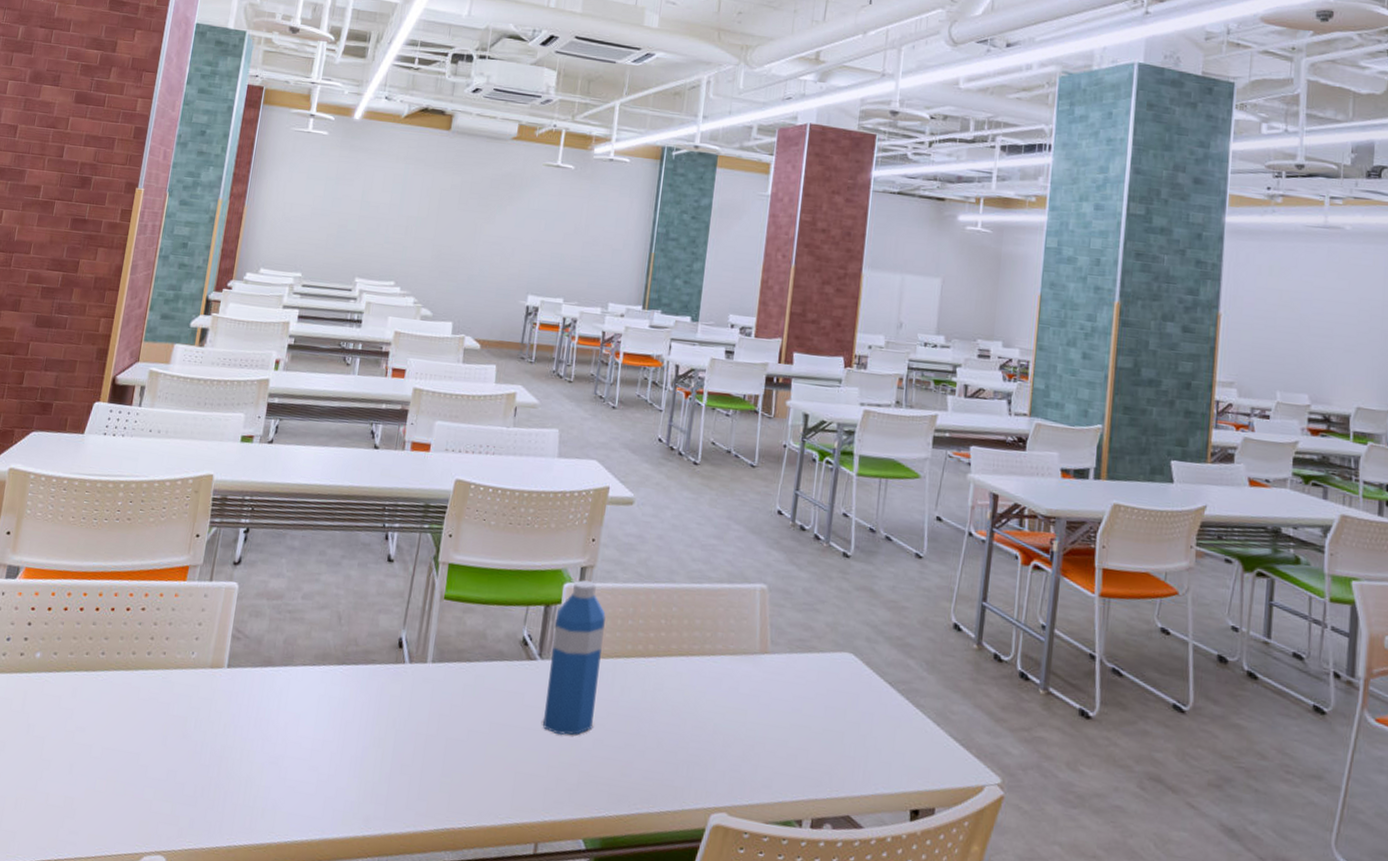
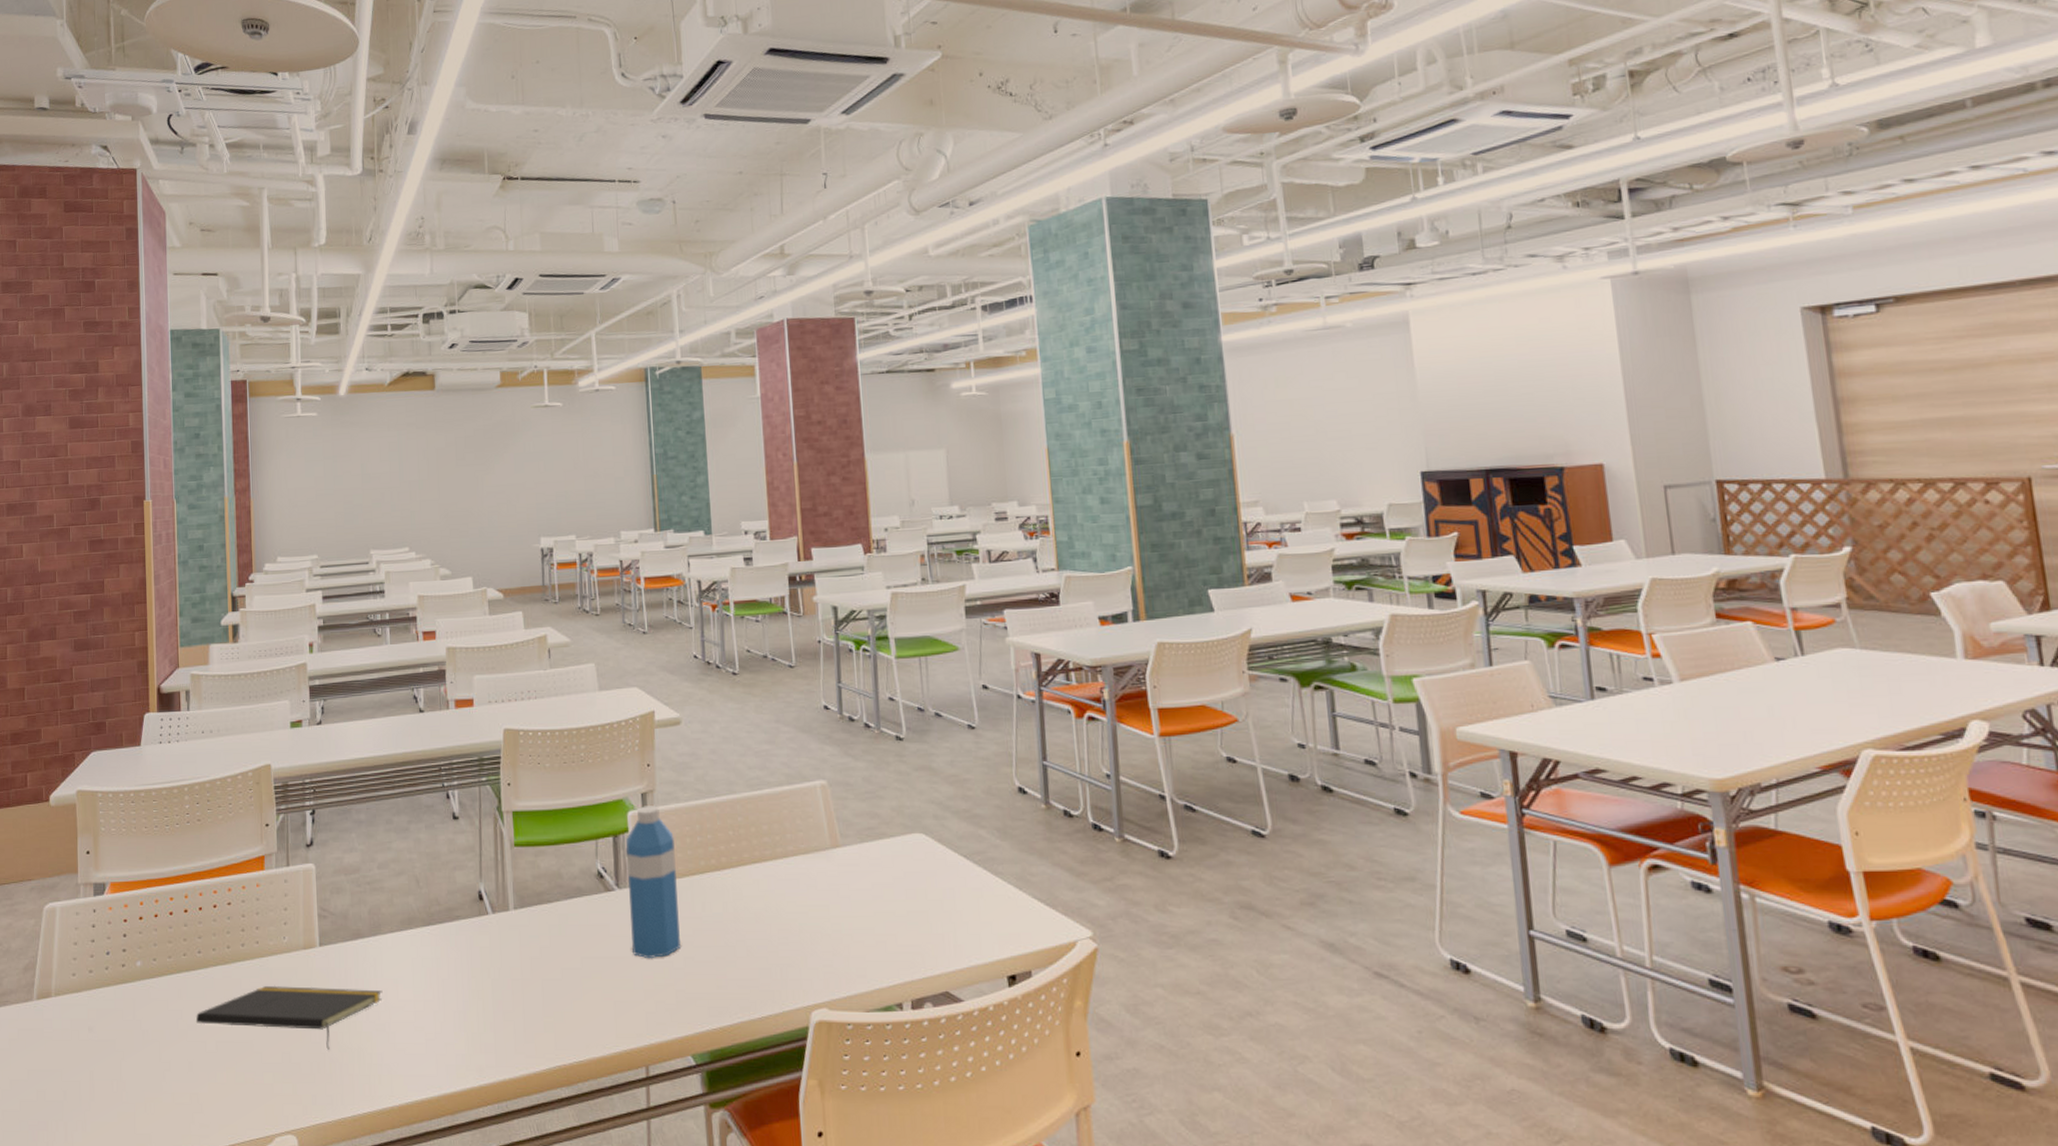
notepad: none [85,699,283,775] -> present [195,985,383,1050]

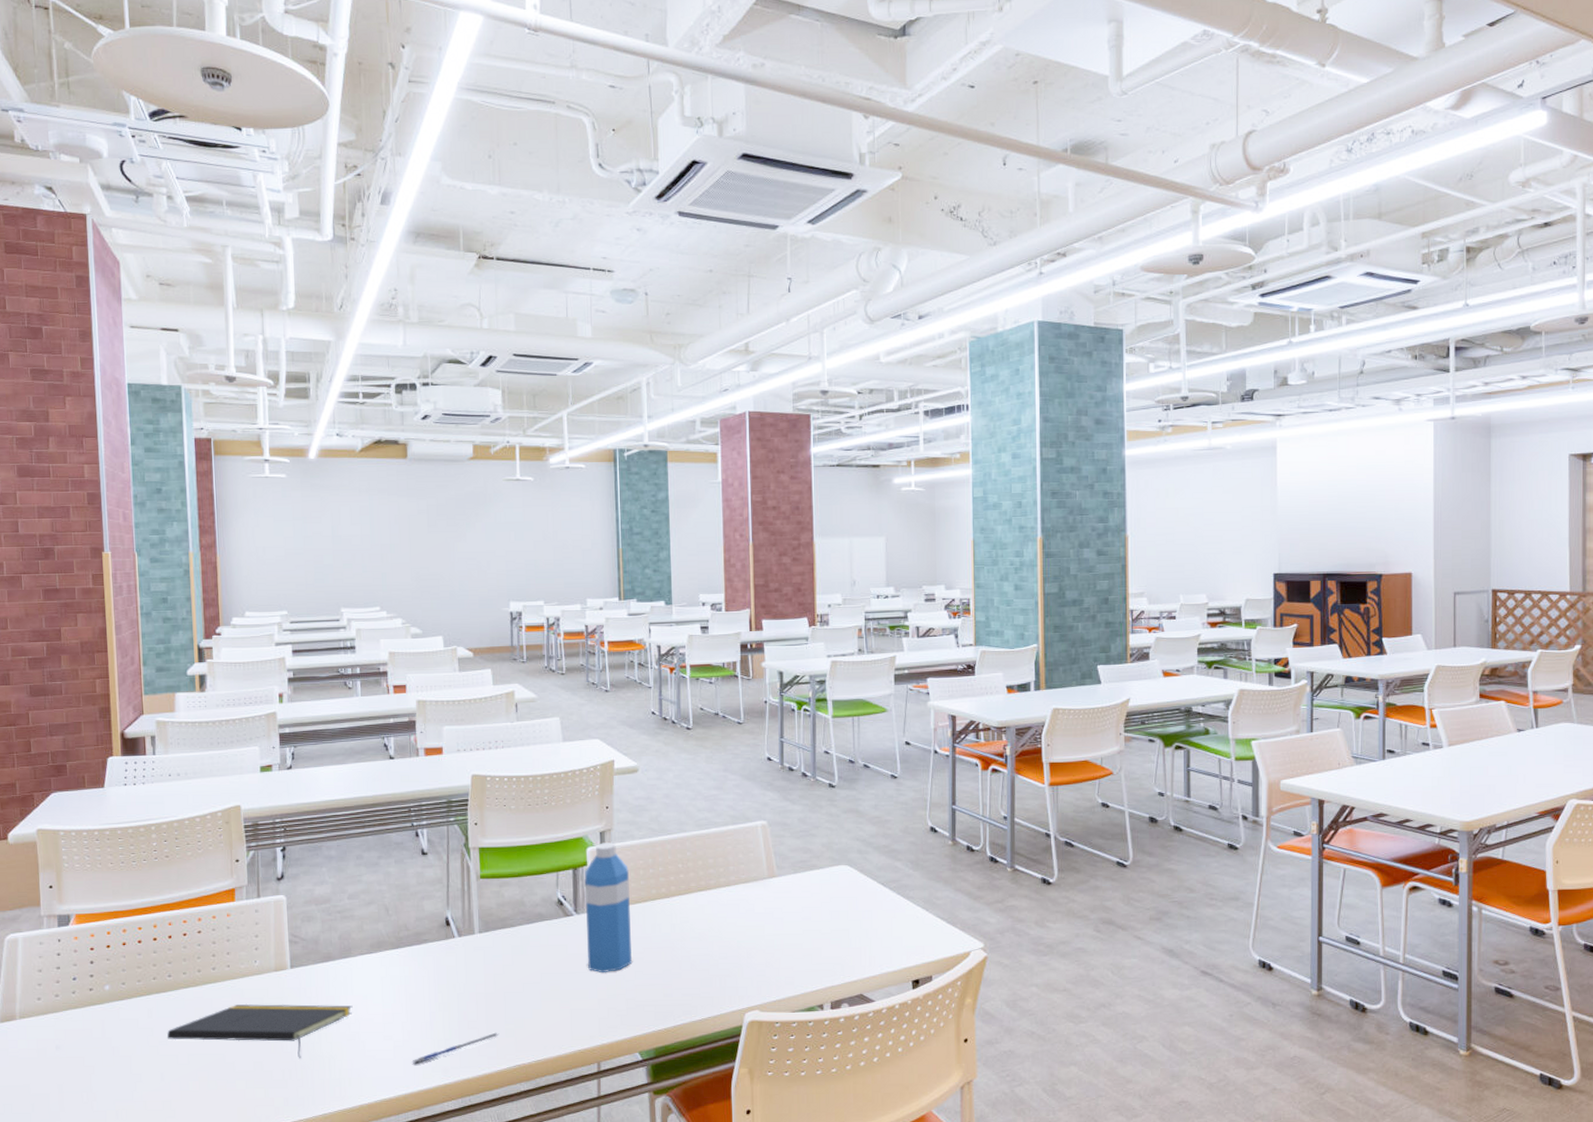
pen: none [445,1026,537,1062] -> present [413,1032,499,1065]

